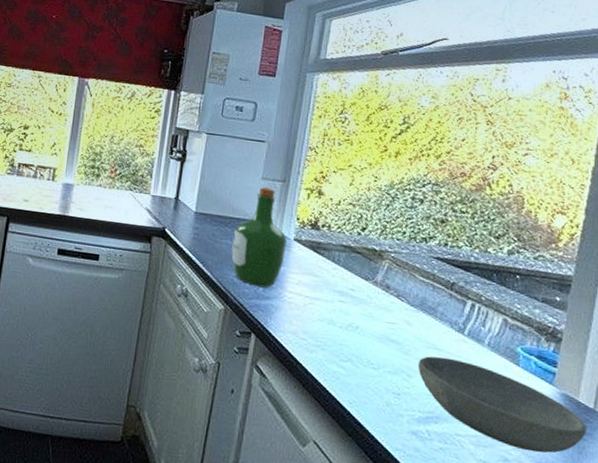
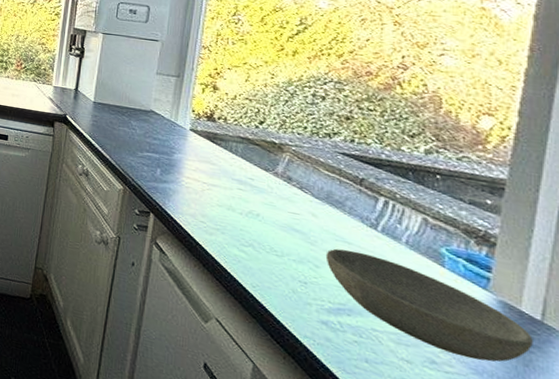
wine bottle: present [231,187,287,288] -> none [129,81,183,173]

